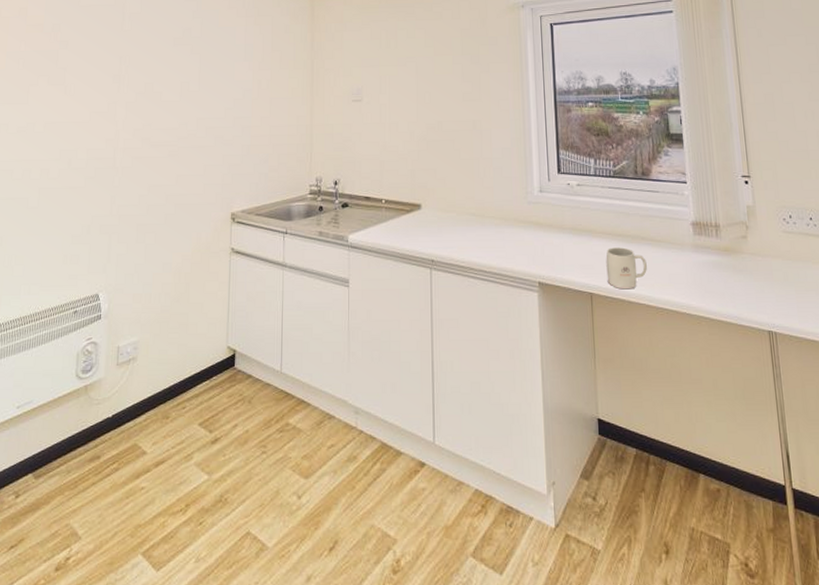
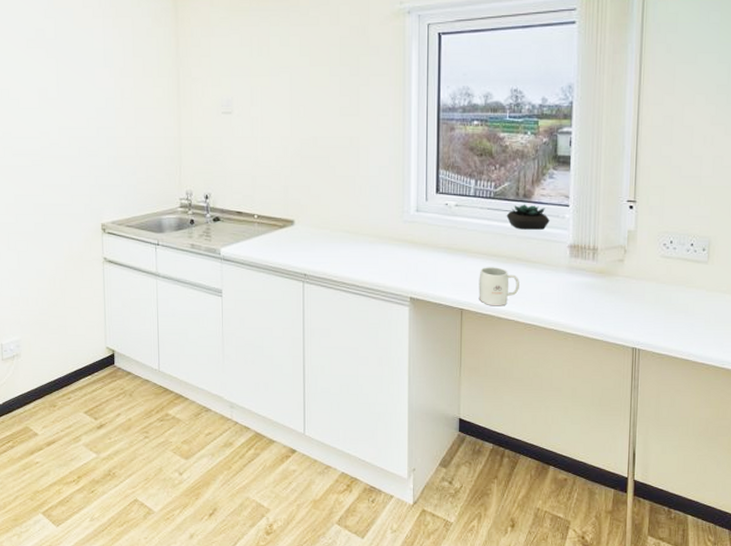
succulent plant: none [627,182,670,209] -> present [506,204,550,231]

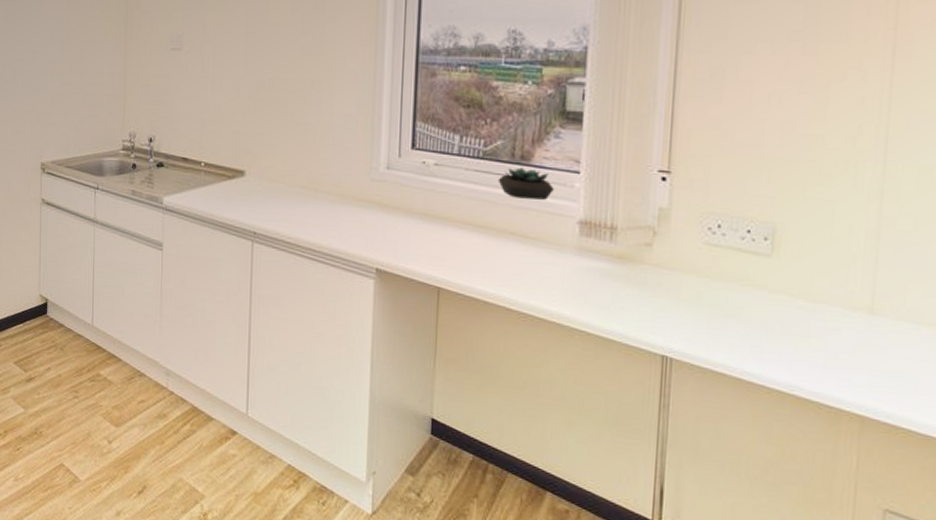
mug: present [478,267,519,307] -> none [460,240,513,289]

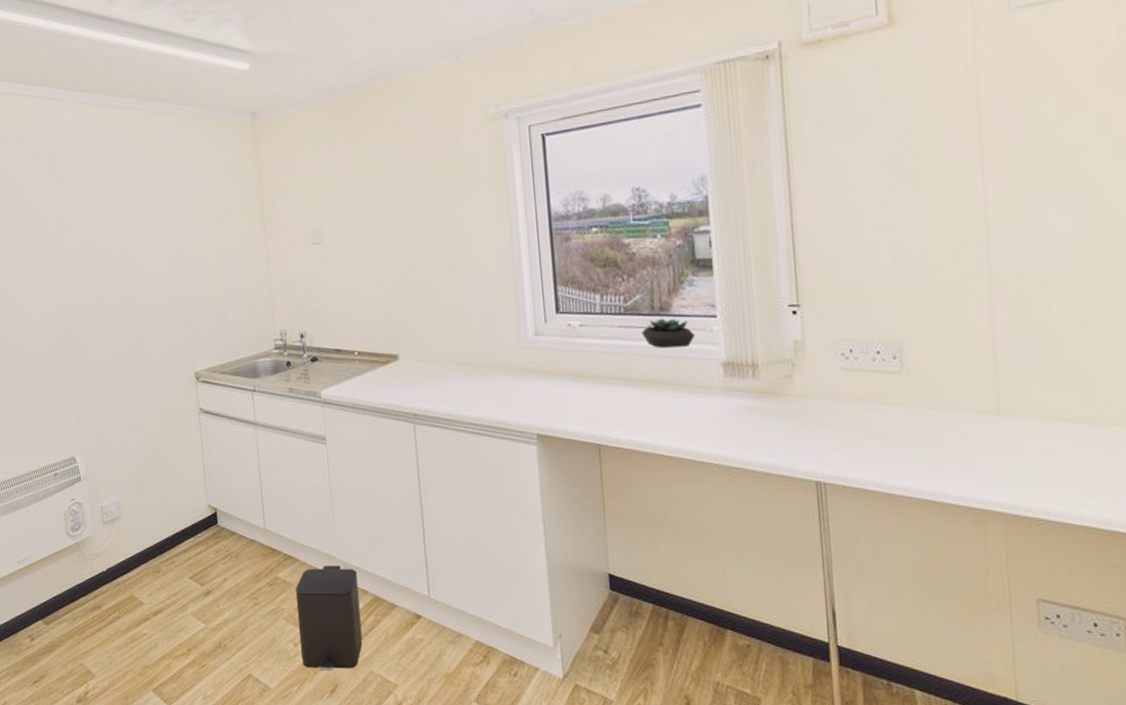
pedal bin: none [113,369,179,474] -> present [295,565,363,671]

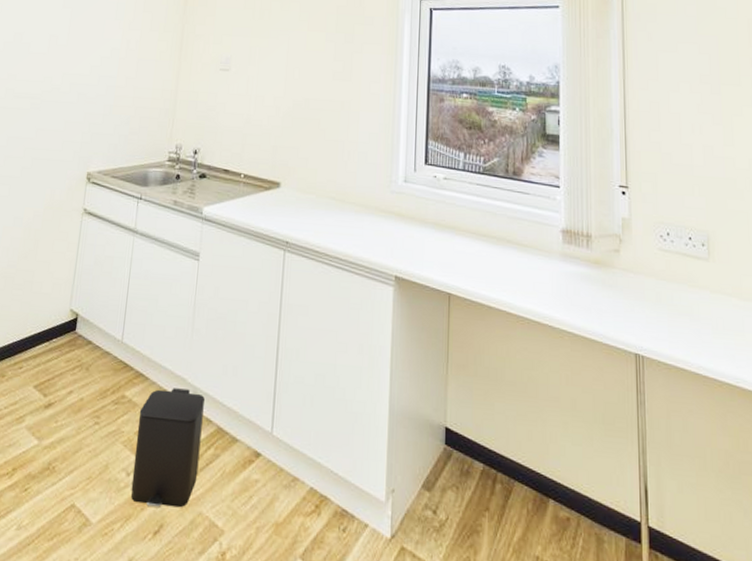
succulent plant: present [641,318,695,348] -> none [496,182,540,212]

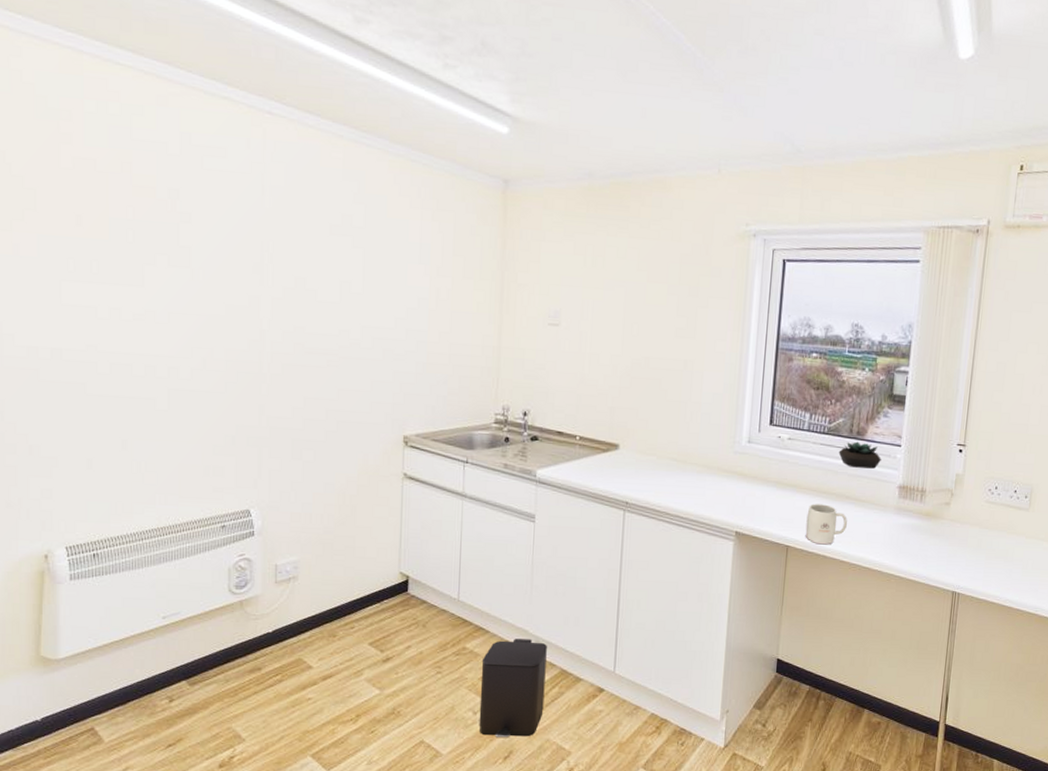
mug: none [467,247,510,294] -> present [805,504,847,545]
succulent plant: none [496,182,540,212] -> present [838,441,881,470]

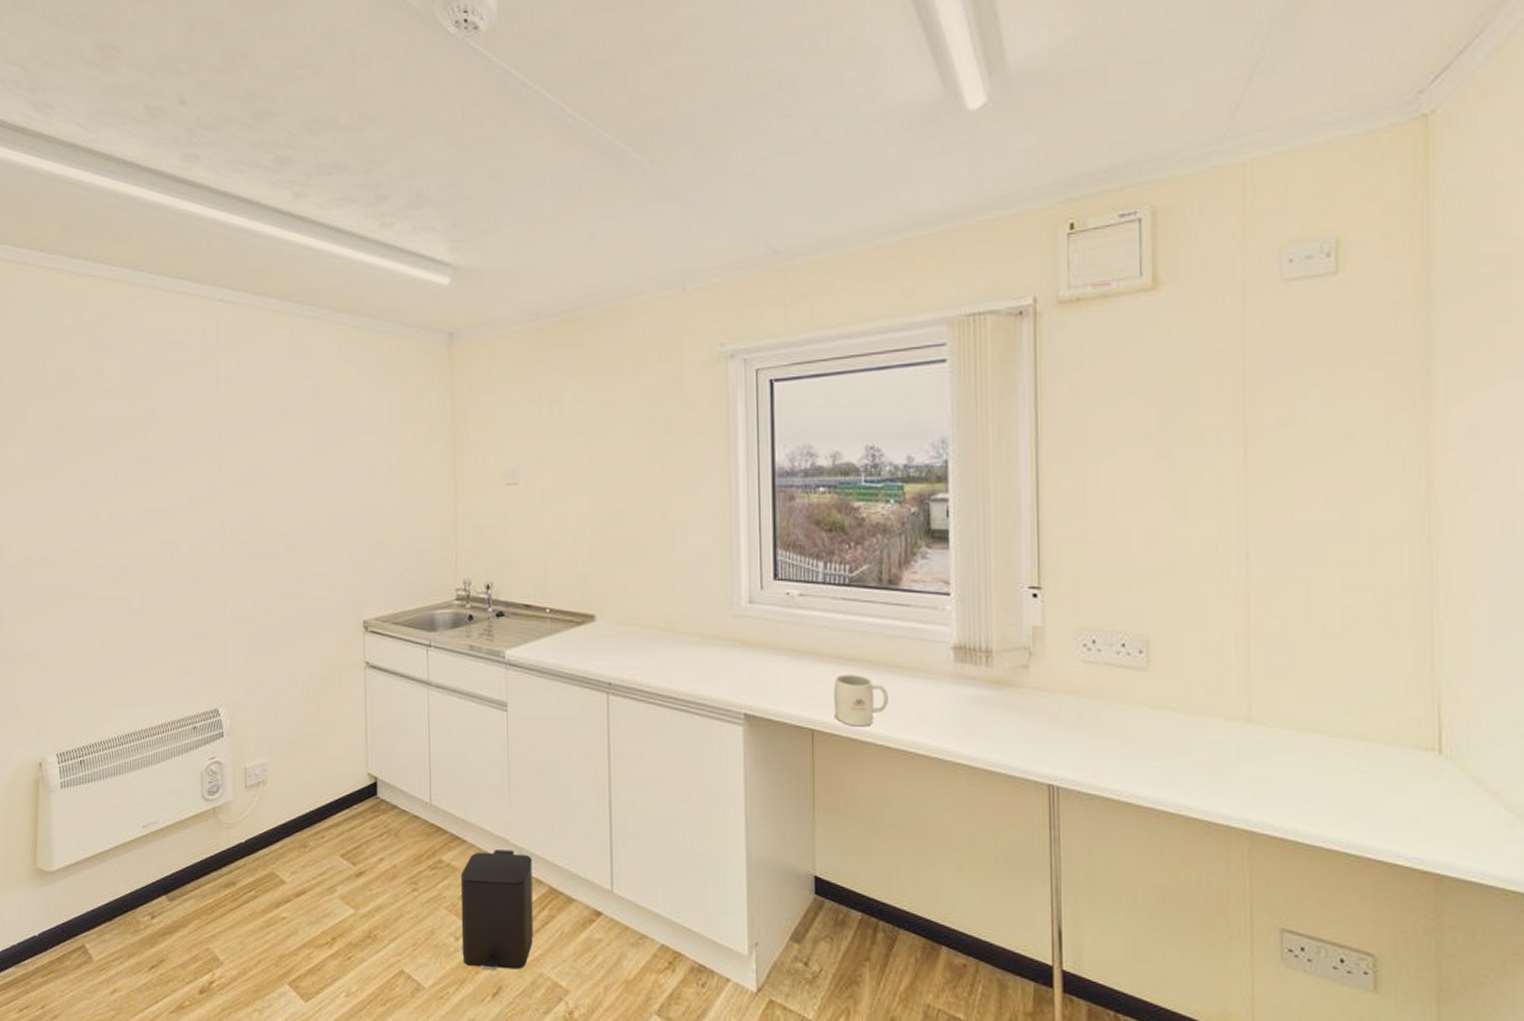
succulent plant: present [838,441,881,470] -> none [866,592,925,627]

